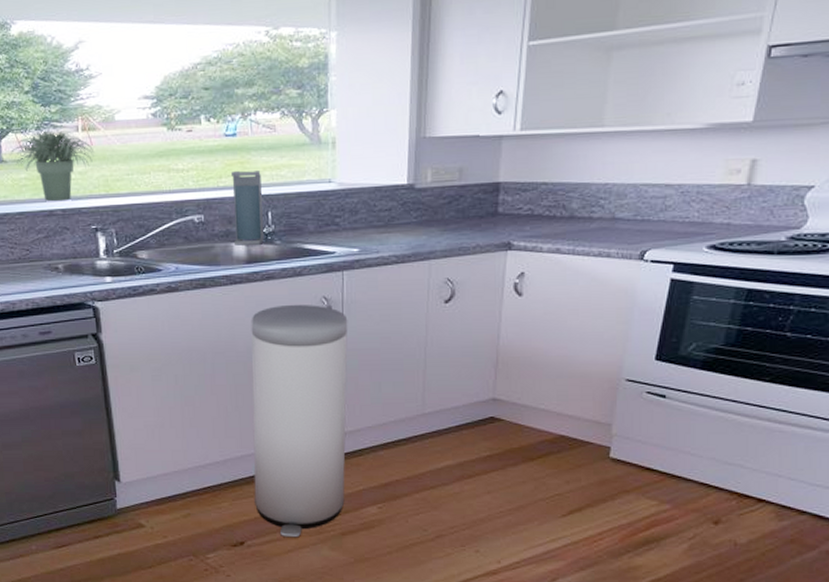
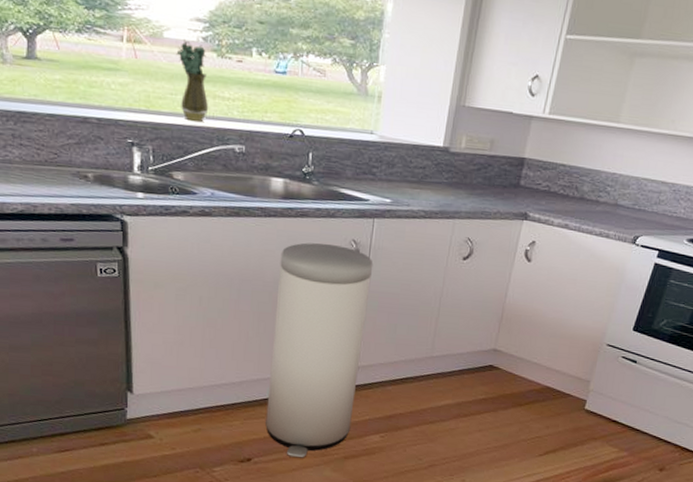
potted plant: present [10,129,95,202] -> none [45,32,138,111]
vase: none [128,118,165,198] -> present [176,38,209,121]
soap dispenser: present [231,170,264,246] -> none [272,107,306,183]

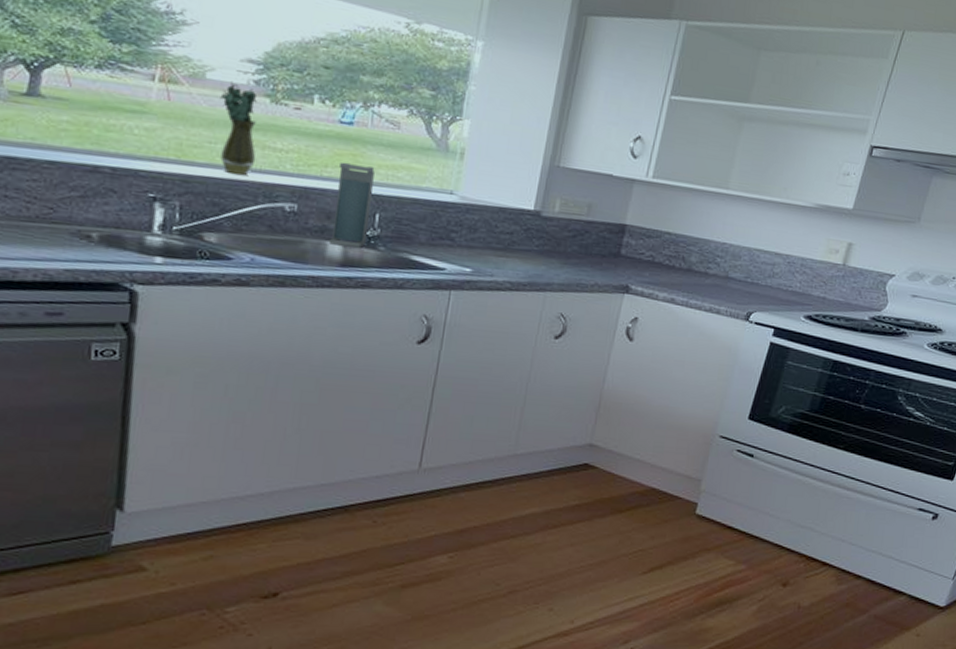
pedal bin: present [265,242,373,459] -> none [300,318,448,591]
soap dispenser: none [272,107,306,183] -> present [328,162,375,248]

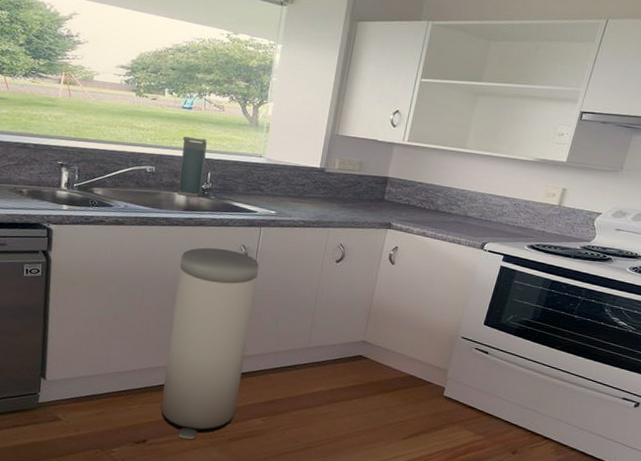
vase: present [220,80,258,175] -> none [103,81,127,147]
pedal bin: none [300,318,448,591] -> present [160,247,260,441]

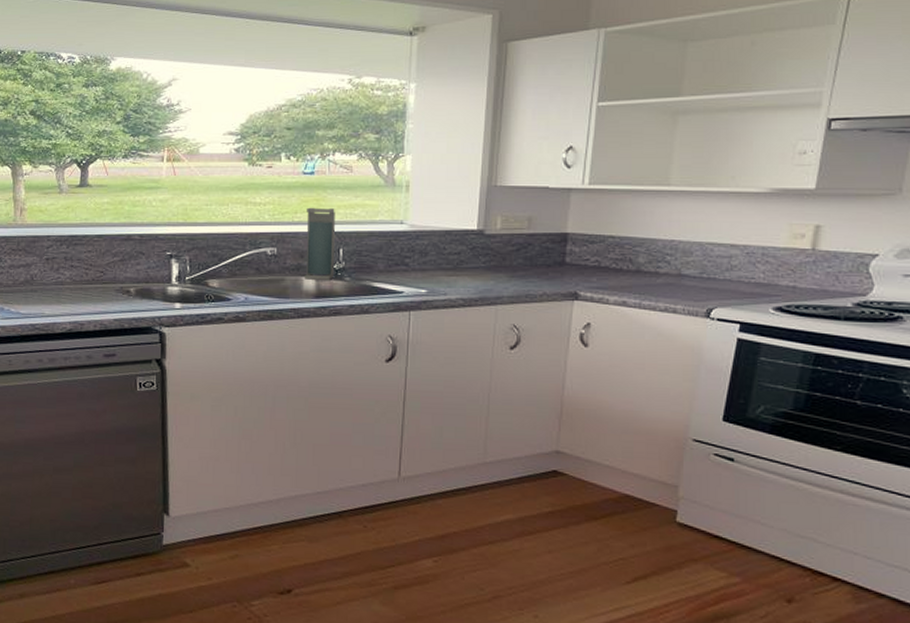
pedal bin: present [160,247,260,441] -> none [306,341,412,590]

